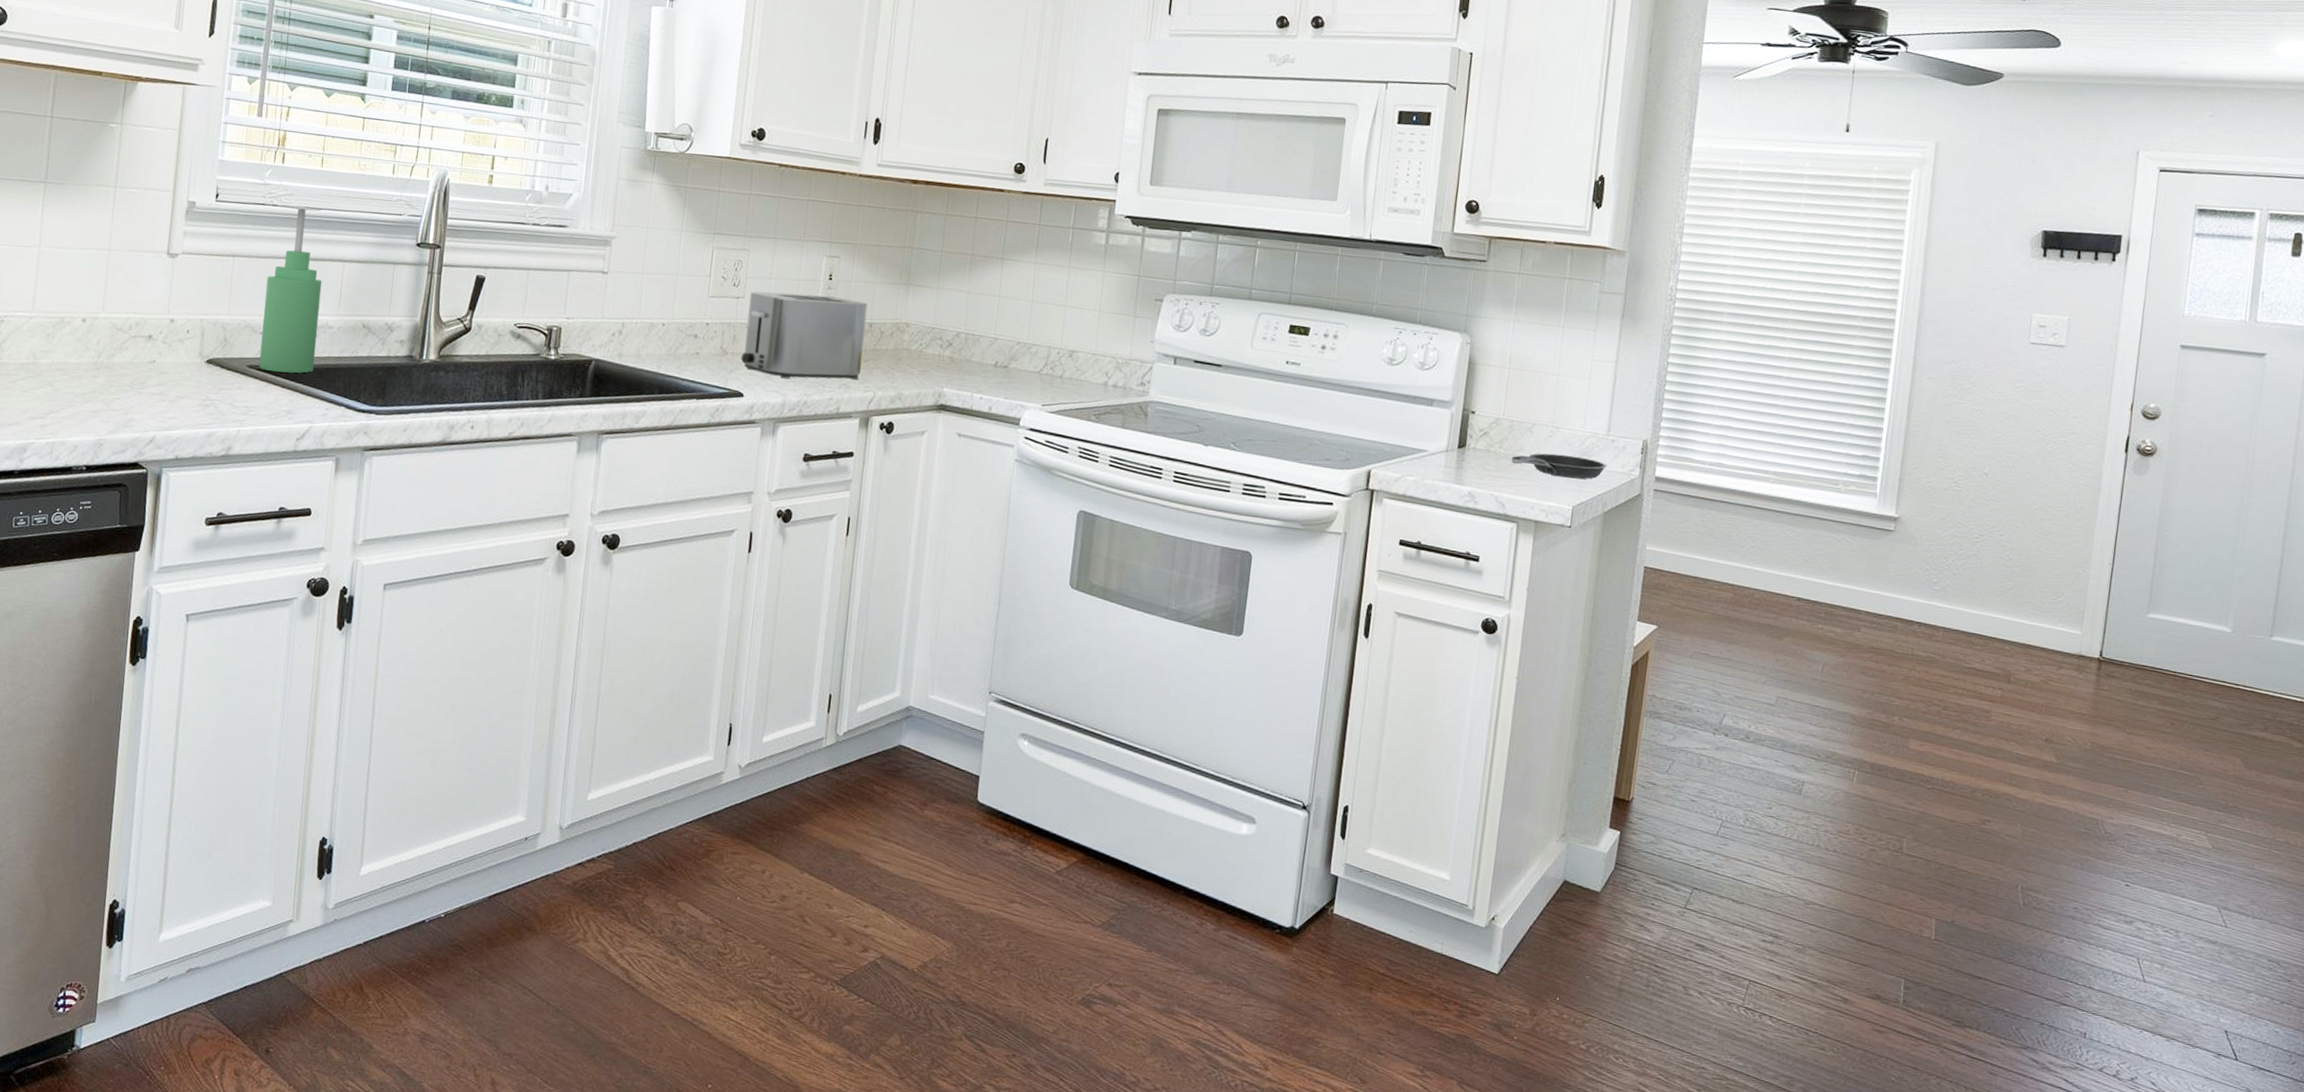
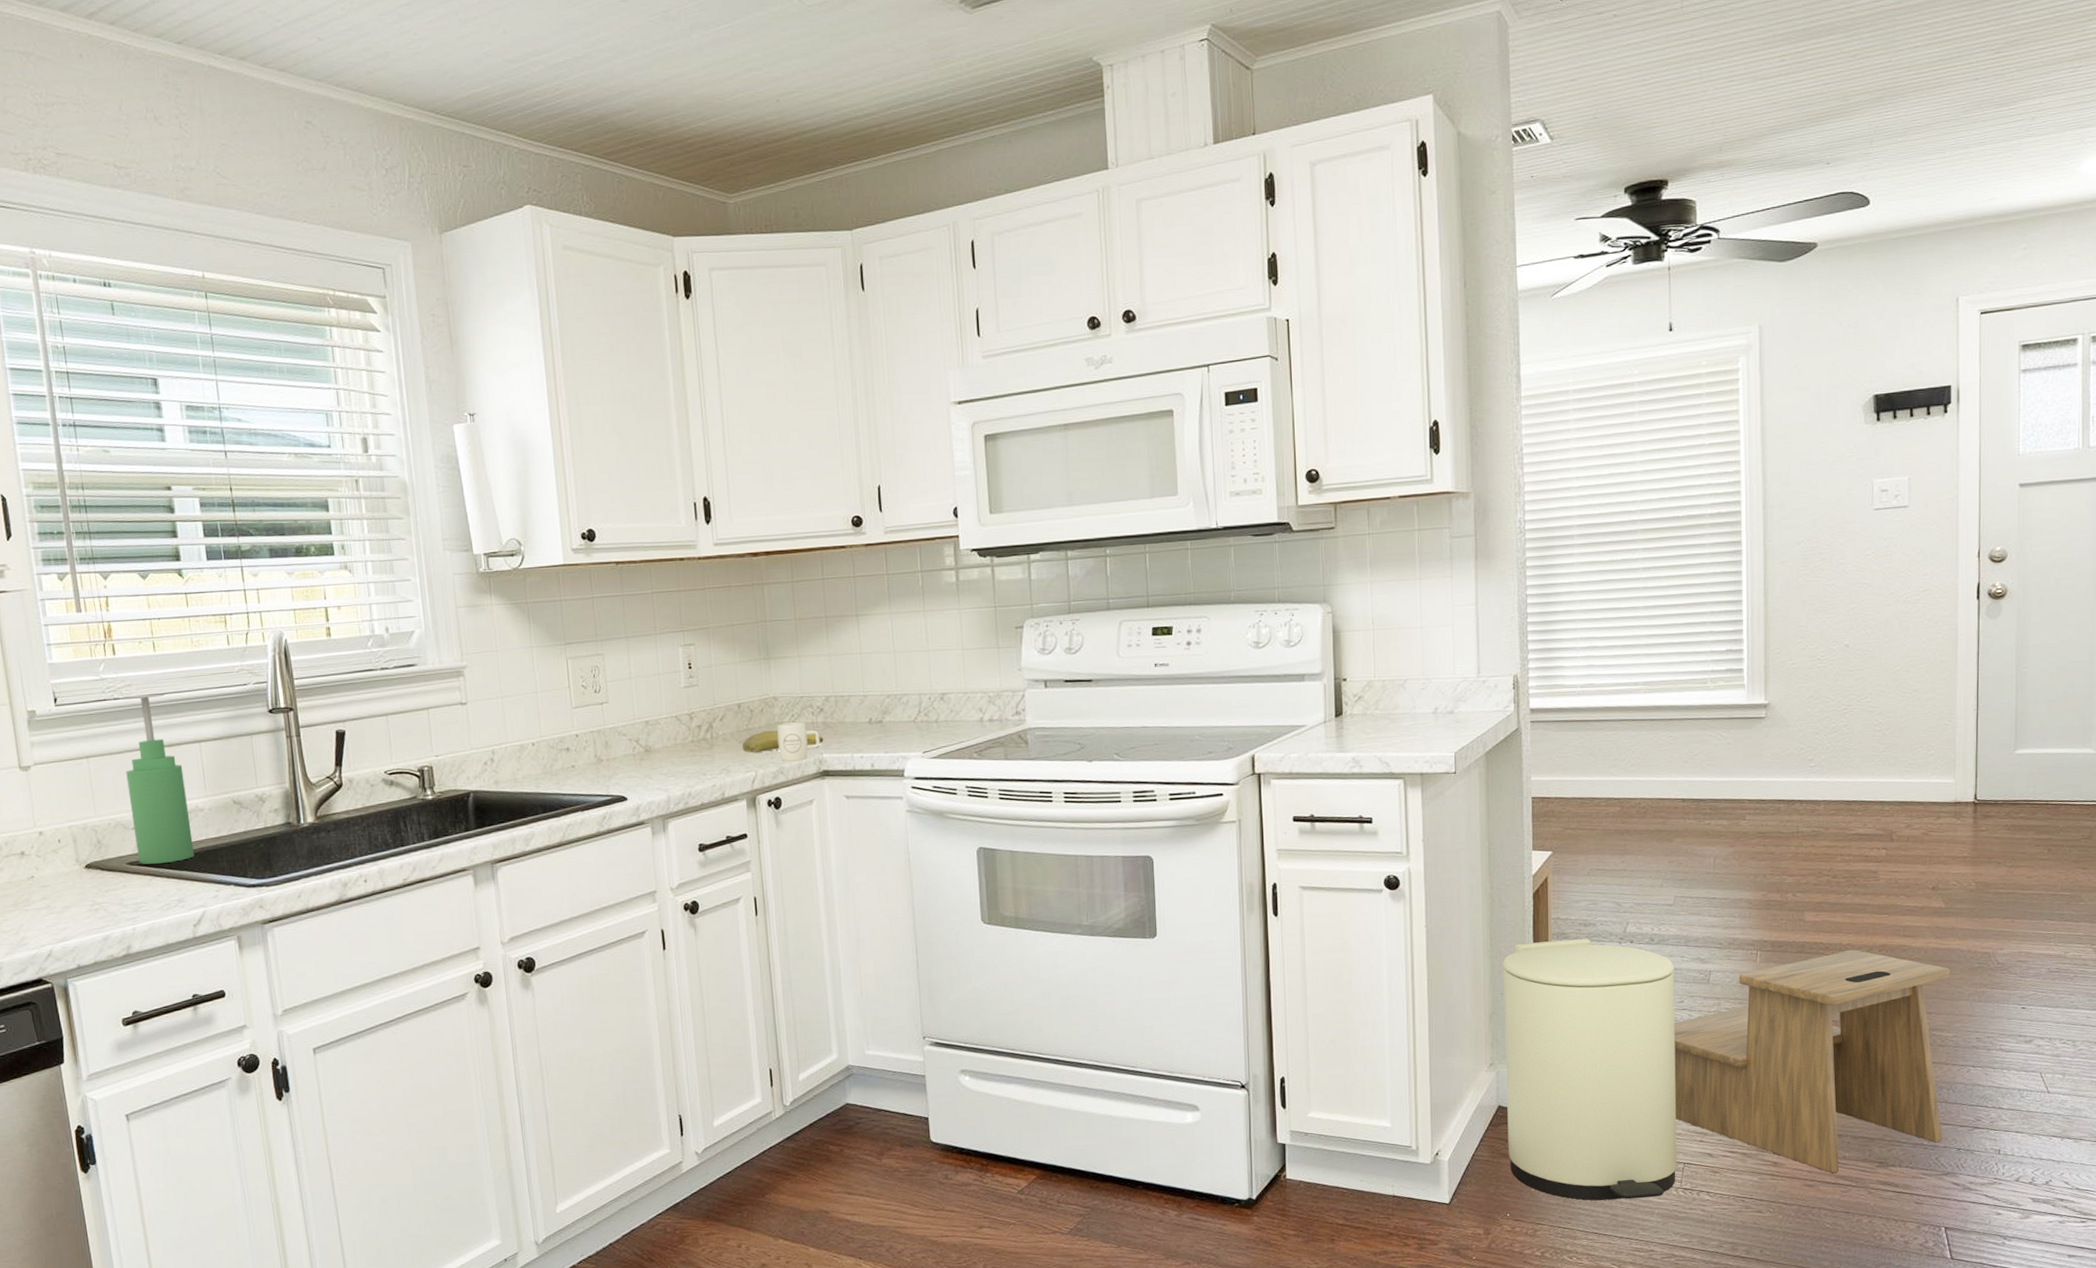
toaster: present [741,291,868,380] -> none [613,684,738,775]
fruit: none [865,354,947,377] -> present [742,730,824,754]
mug: none [900,350,944,391] -> present [777,722,821,762]
frying pan: present [1511,453,1608,479] -> none [1388,703,1482,727]
pedal bin: none [1567,714,1768,1011] -> present [1502,938,1677,1201]
step stool: none [1747,787,2055,1023] -> present [1674,949,1951,1173]

